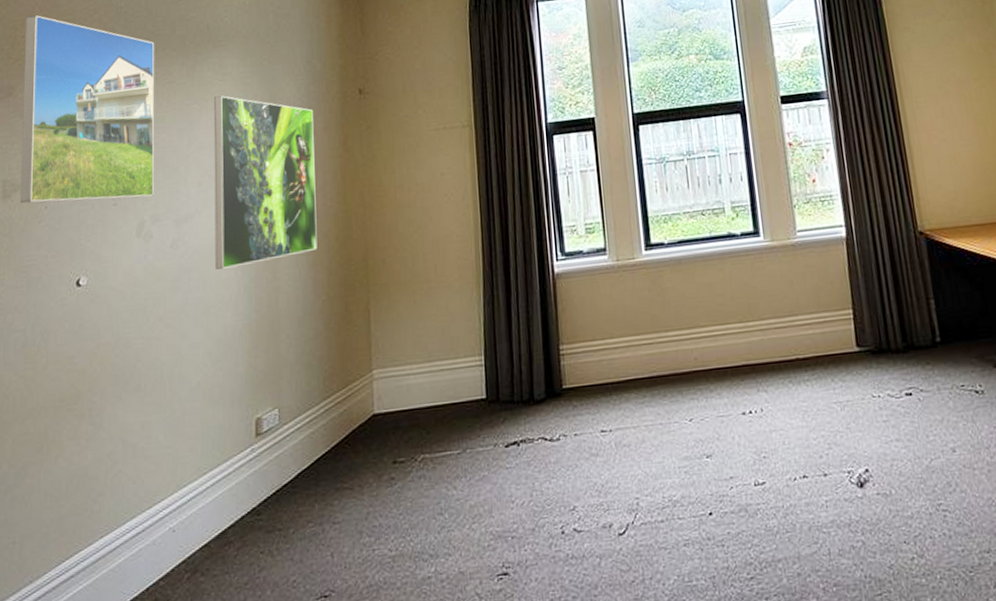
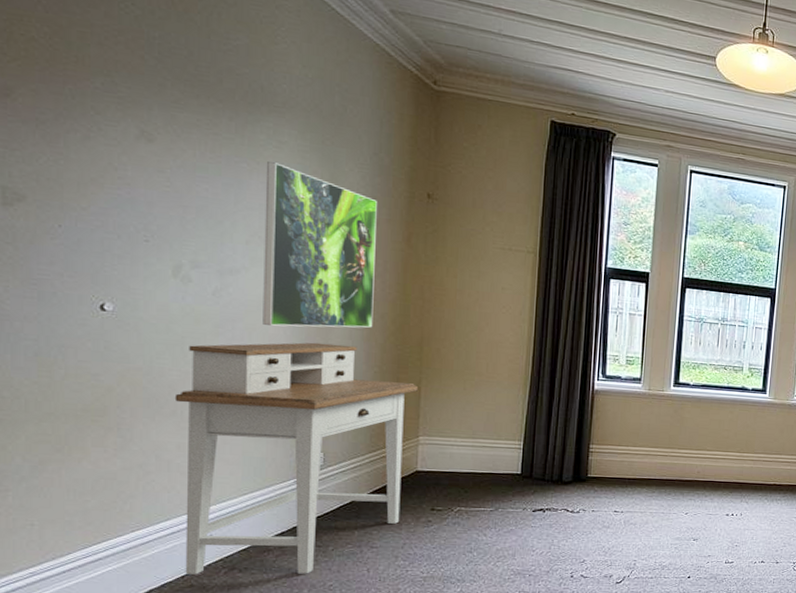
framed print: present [20,14,155,204] -> none [24,12,197,242]
desk: none [139,274,367,585] -> present [174,342,418,575]

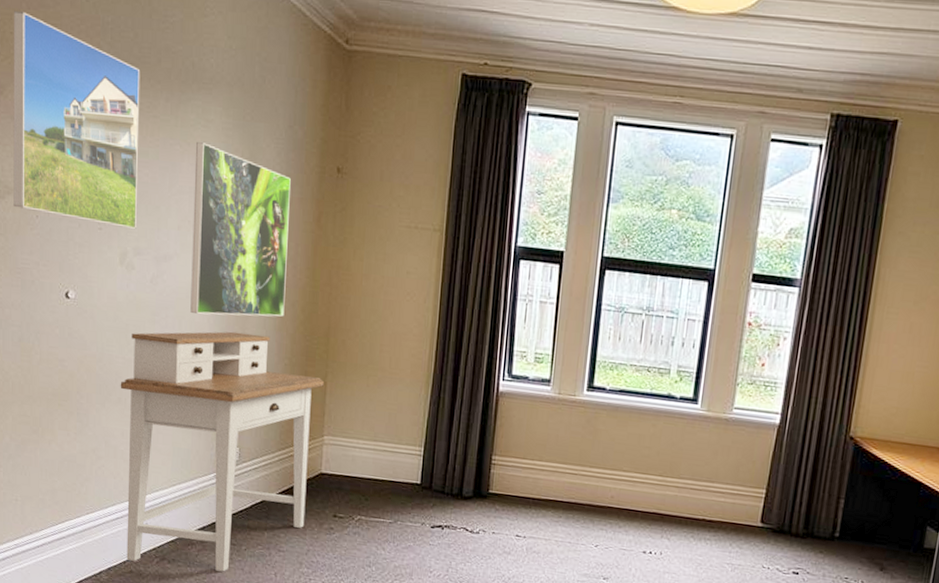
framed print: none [24,12,197,242] -> present [13,10,141,229]

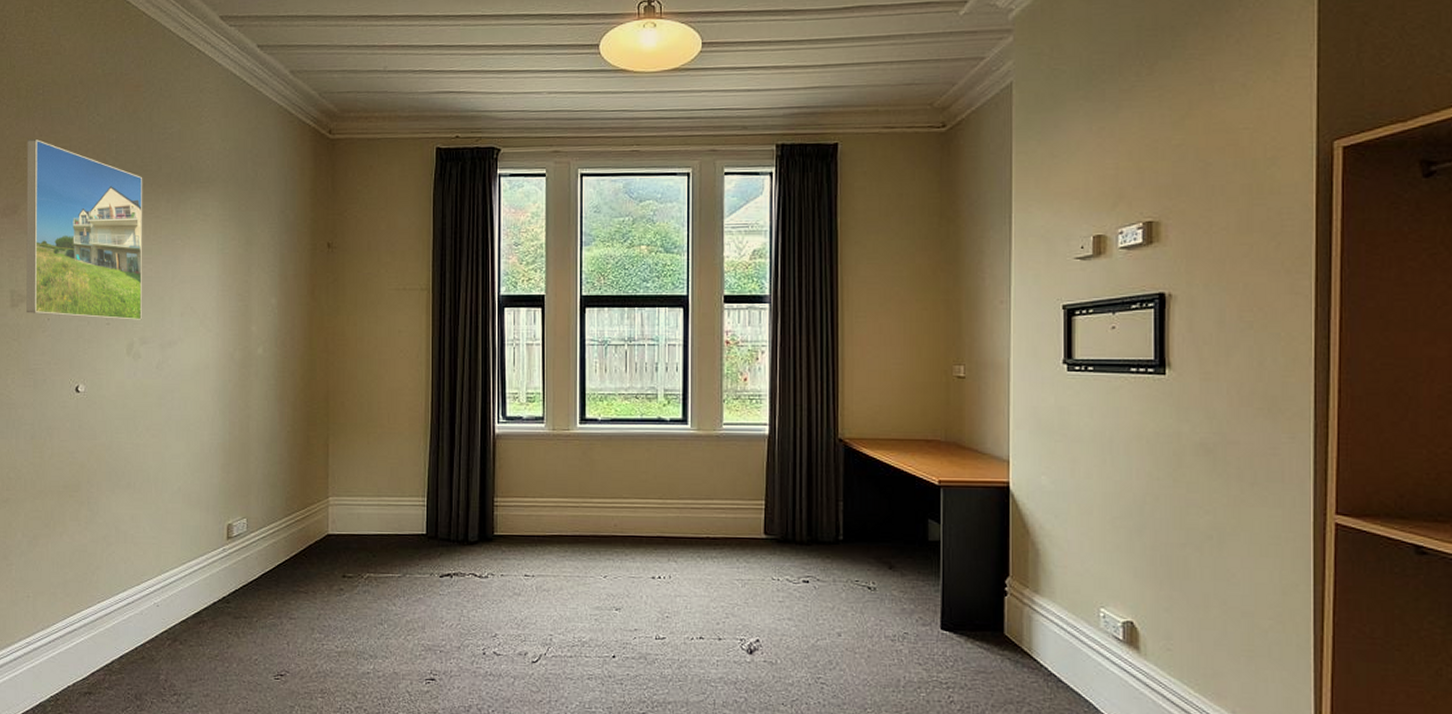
desk: present [120,331,324,572] -> none [129,406,326,647]
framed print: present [190,142,291,317] -> none [195,235,285,393]

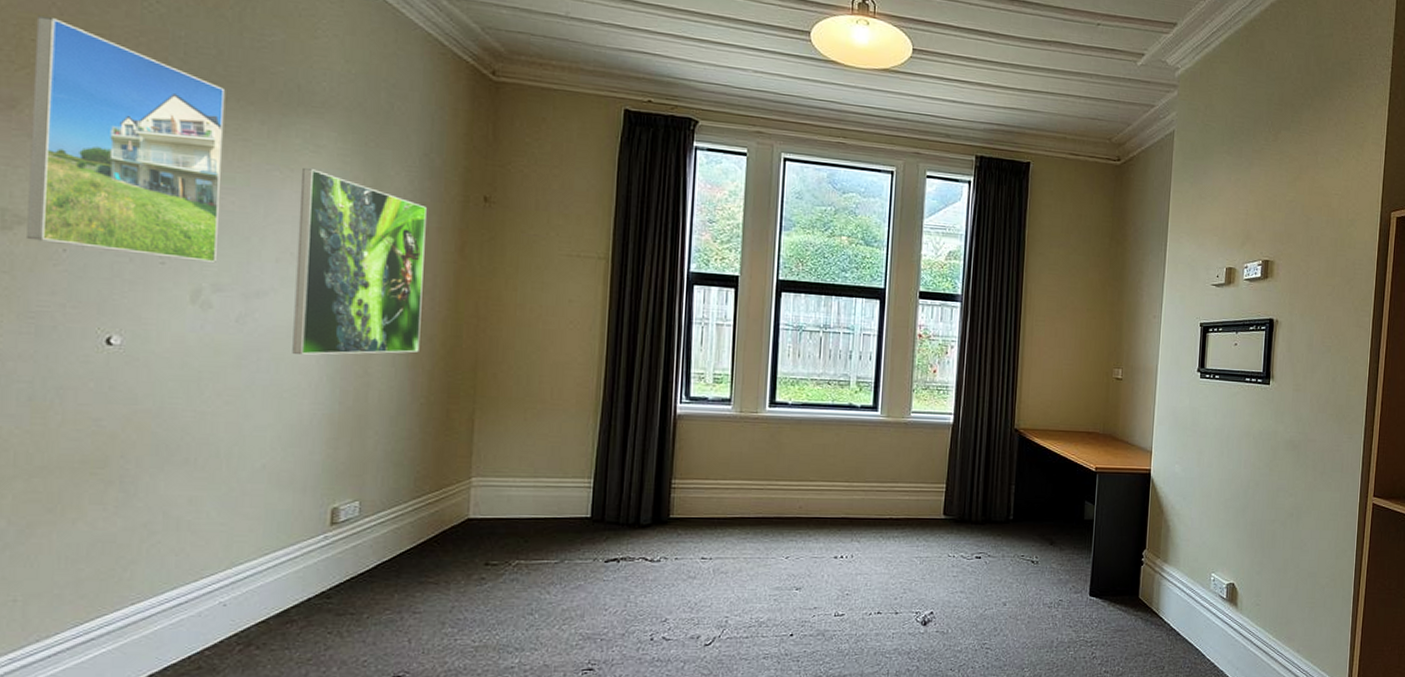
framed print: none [195,235,285,393] -> present [292,168,427,355]

